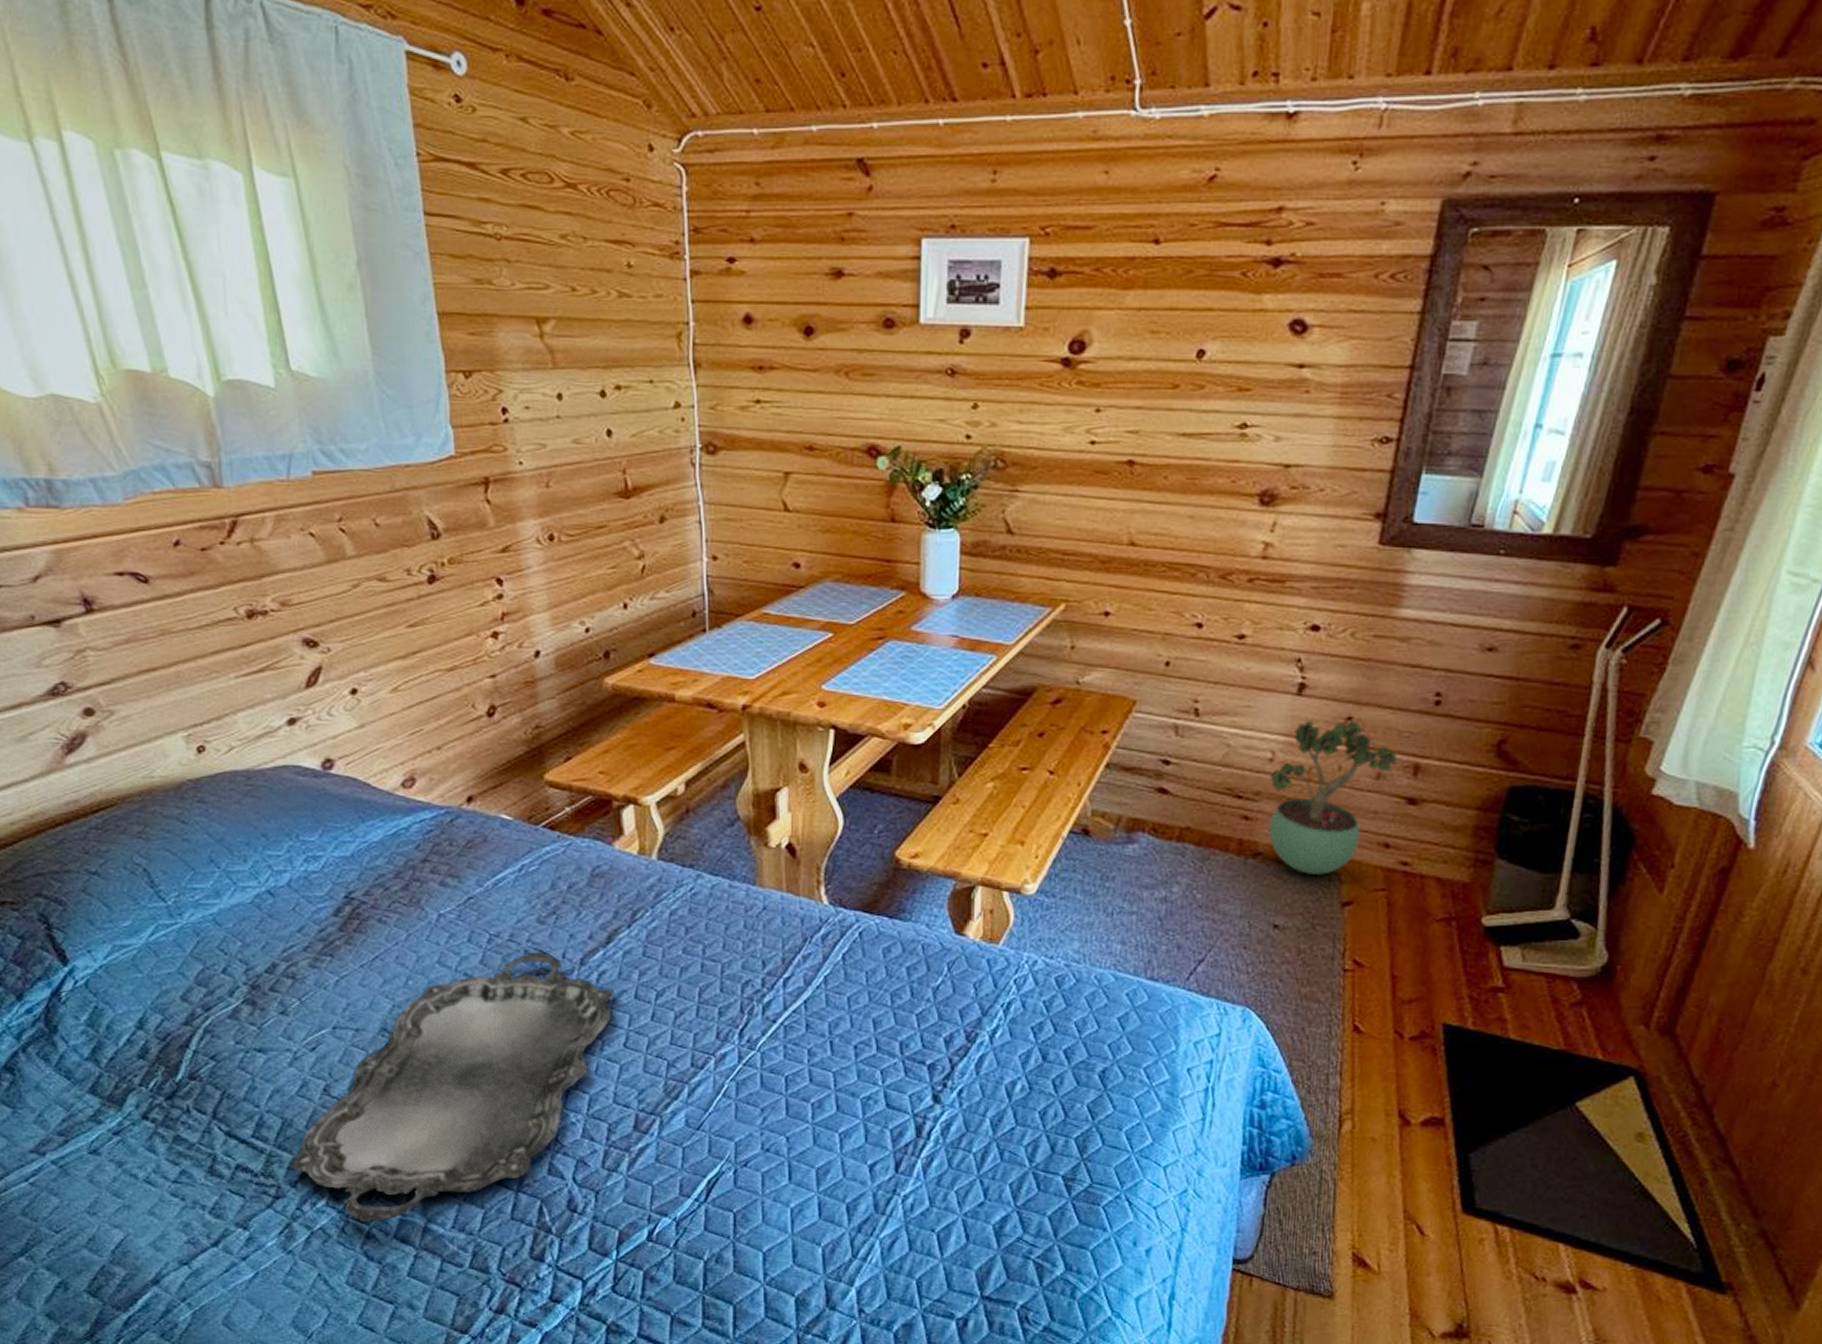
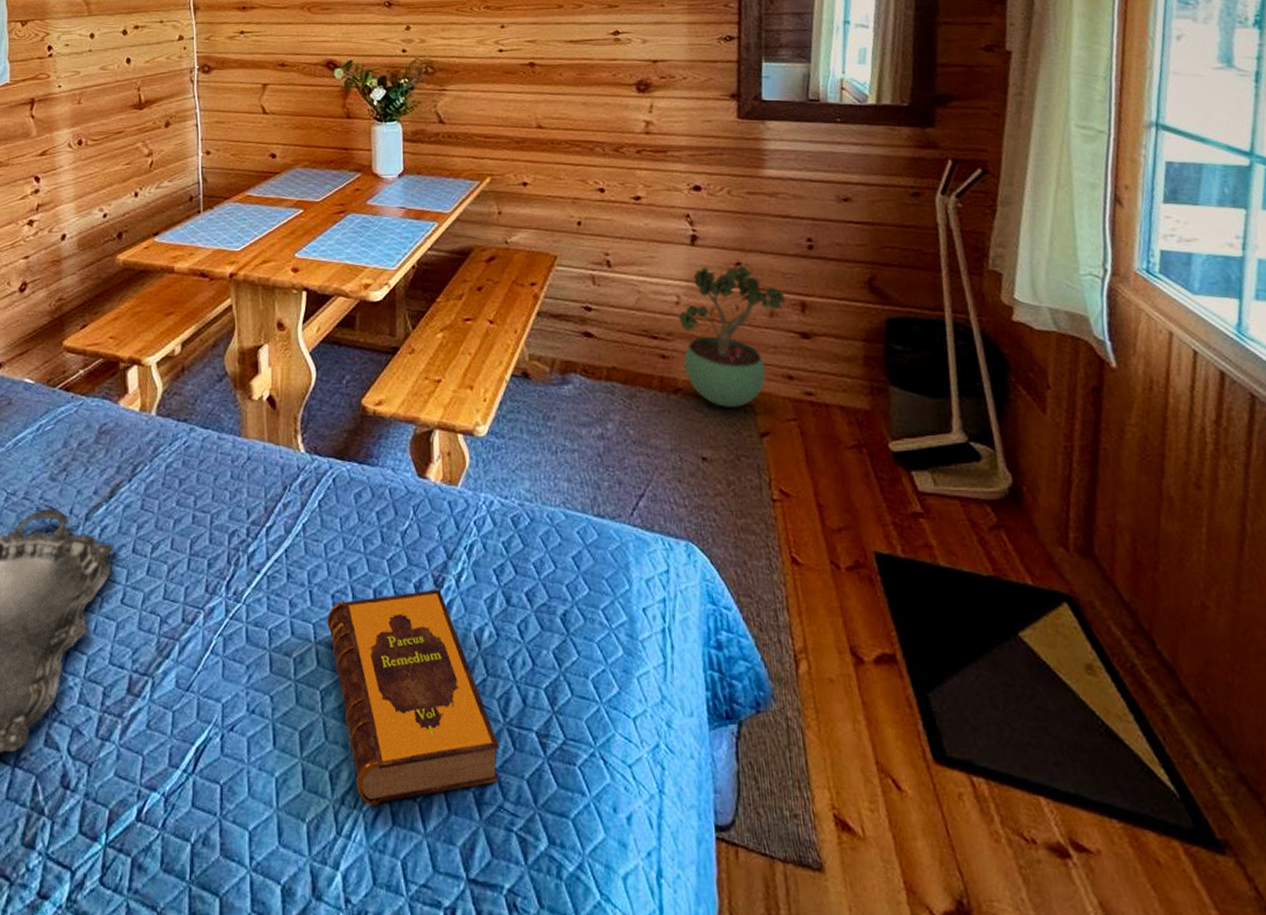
hardback book: none [848,1044,1023,1234] -> present [327,589,499,805]

